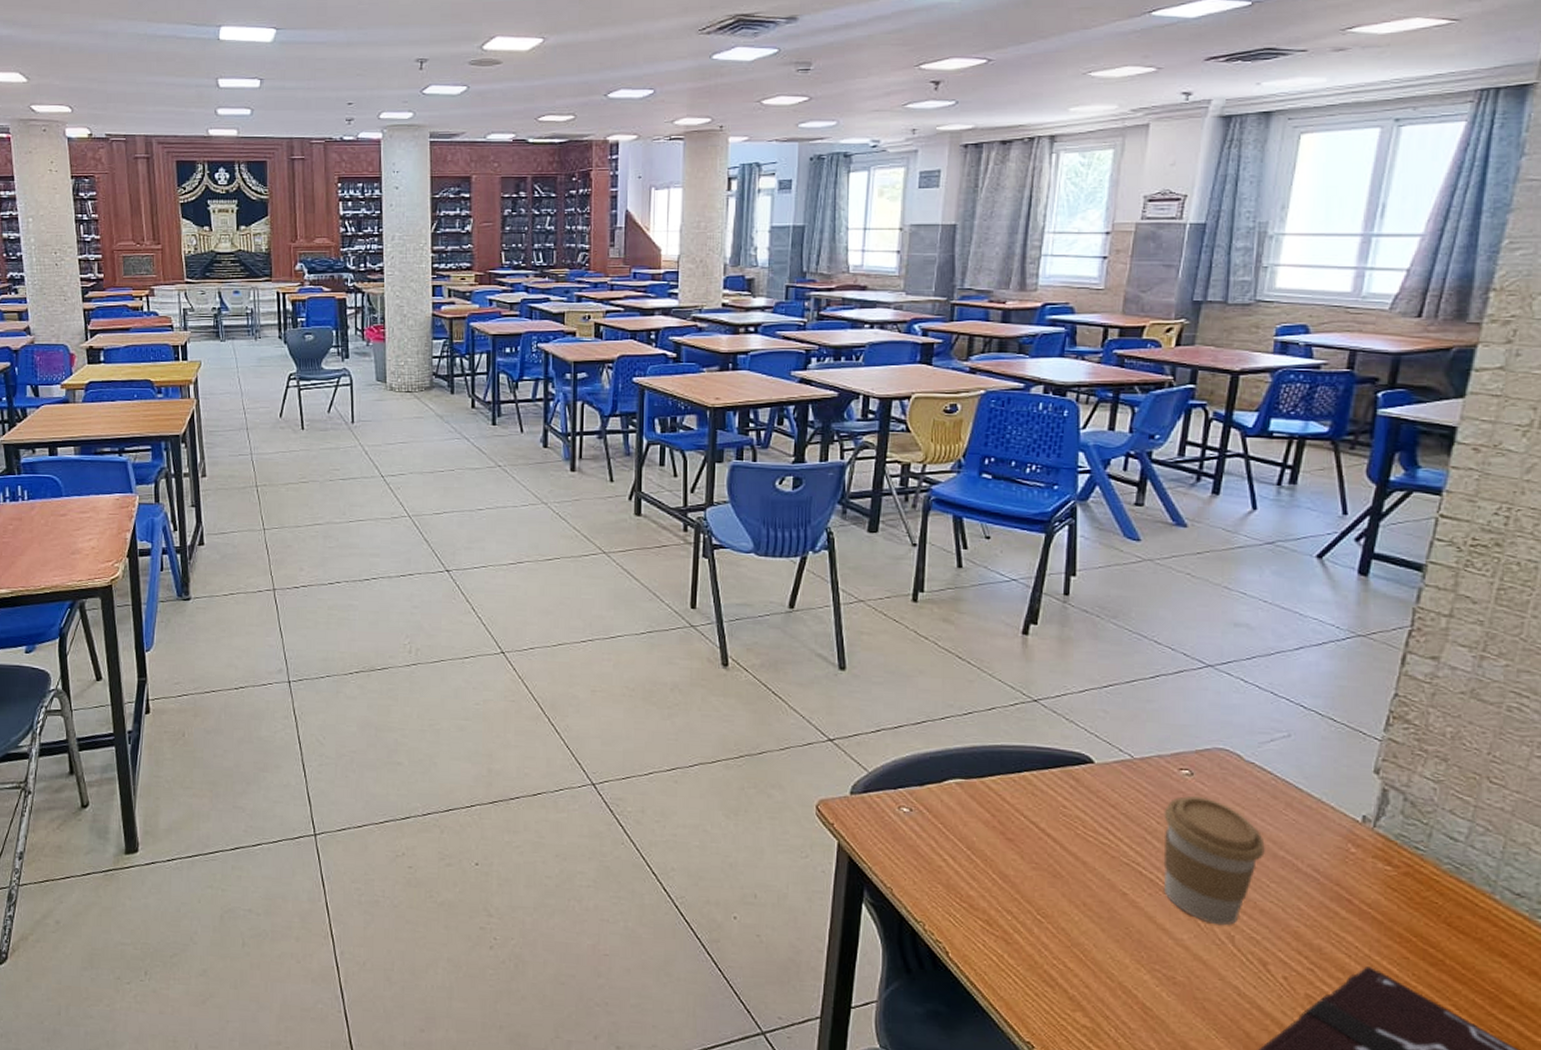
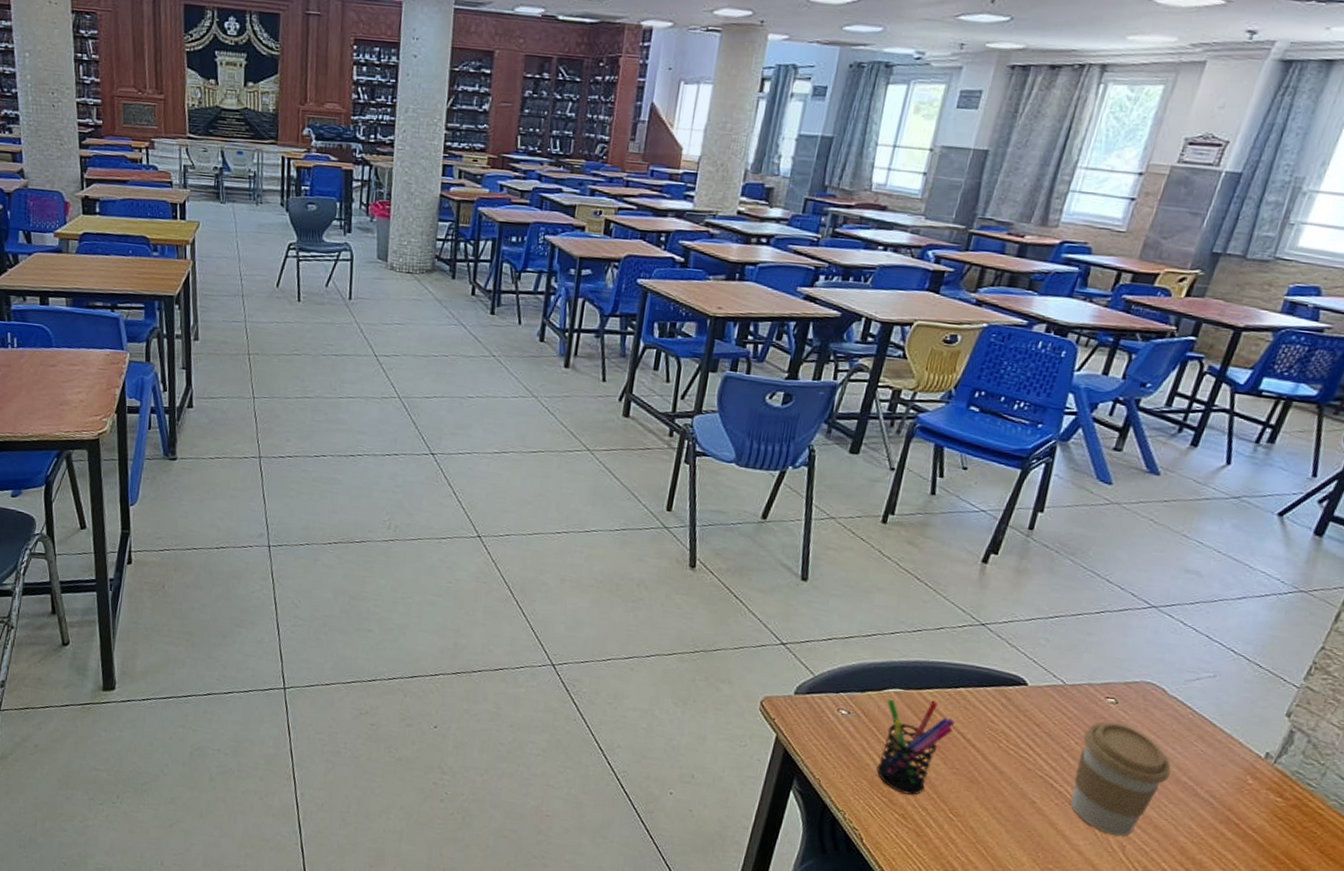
pen holder: none [950,788,1025,898] -> present [876,698,955,796]

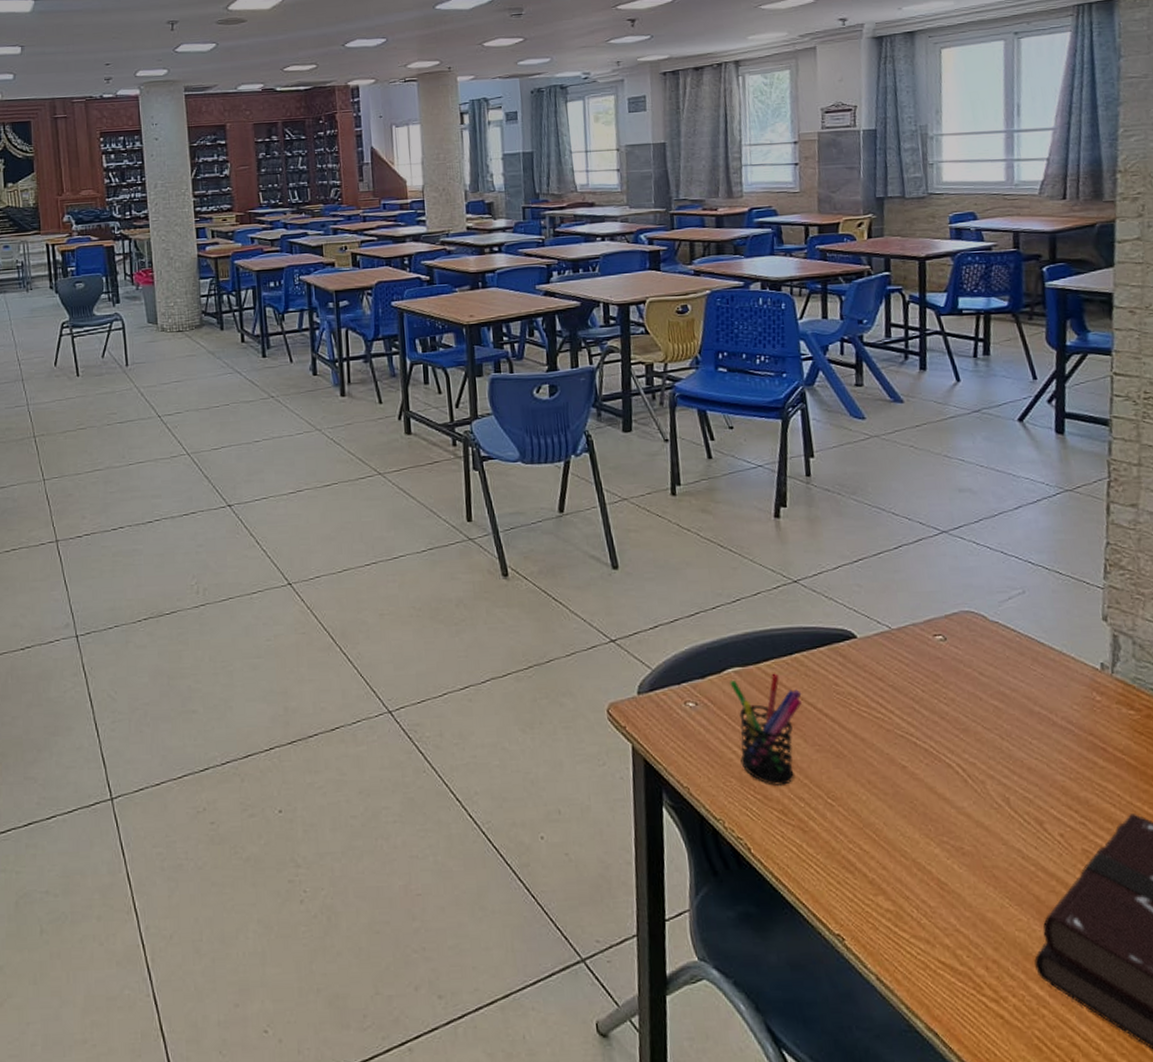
coffee cup: present [1070,722,1171,837] -> none [926,661,1022,788]

